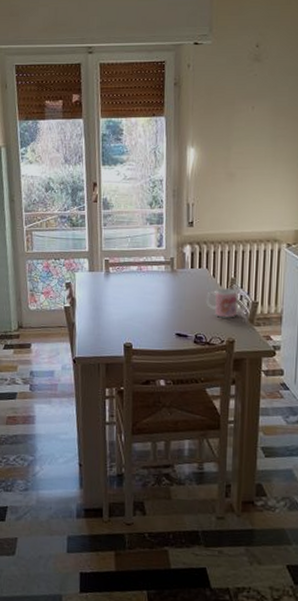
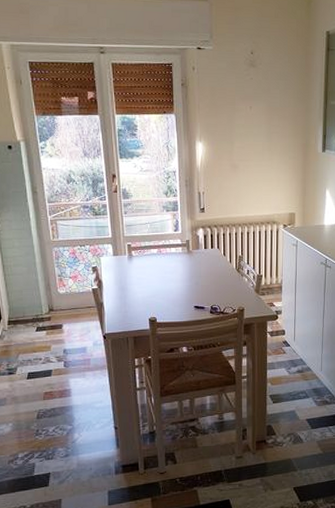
mug: present [206,287,238,318] -> none [219,263,246,290]

